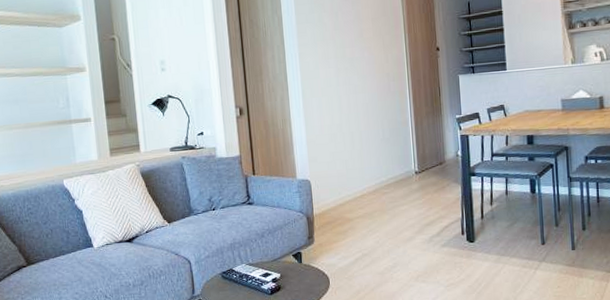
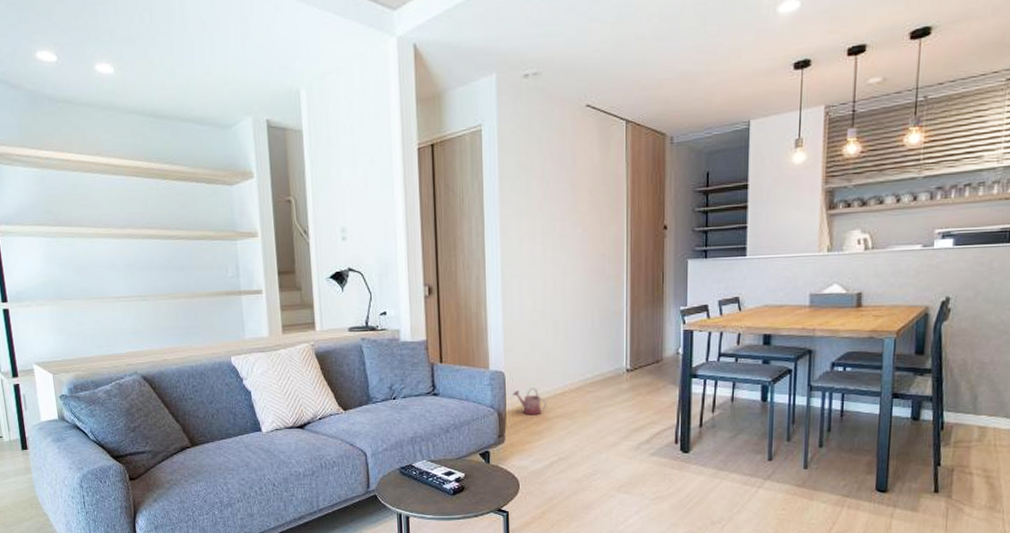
watering can: none [318,192,349,218] -> present [512,388,547,416]

